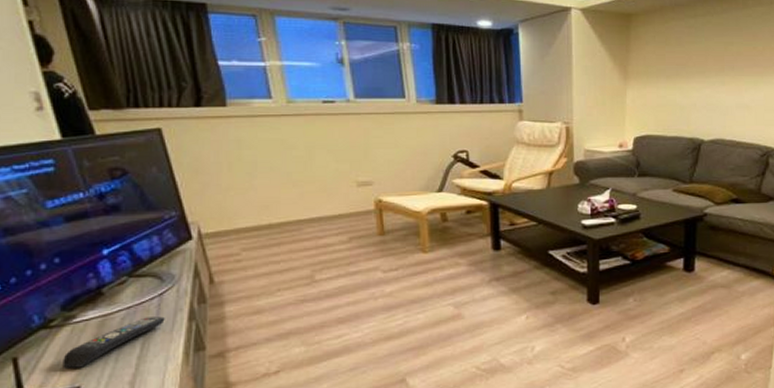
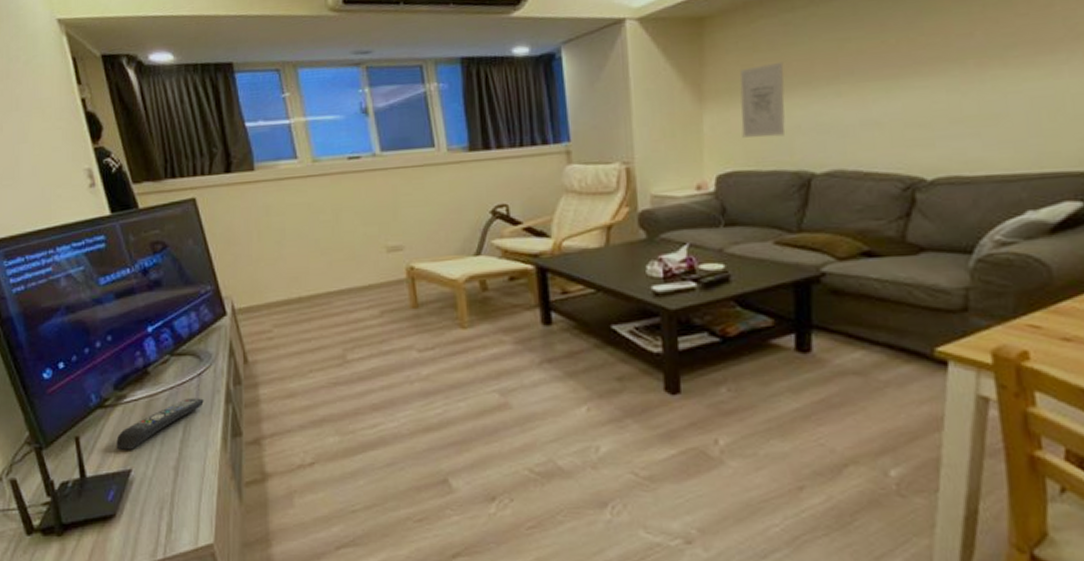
wall art: none [654,55,687,111] -> present [739,61,786,138]

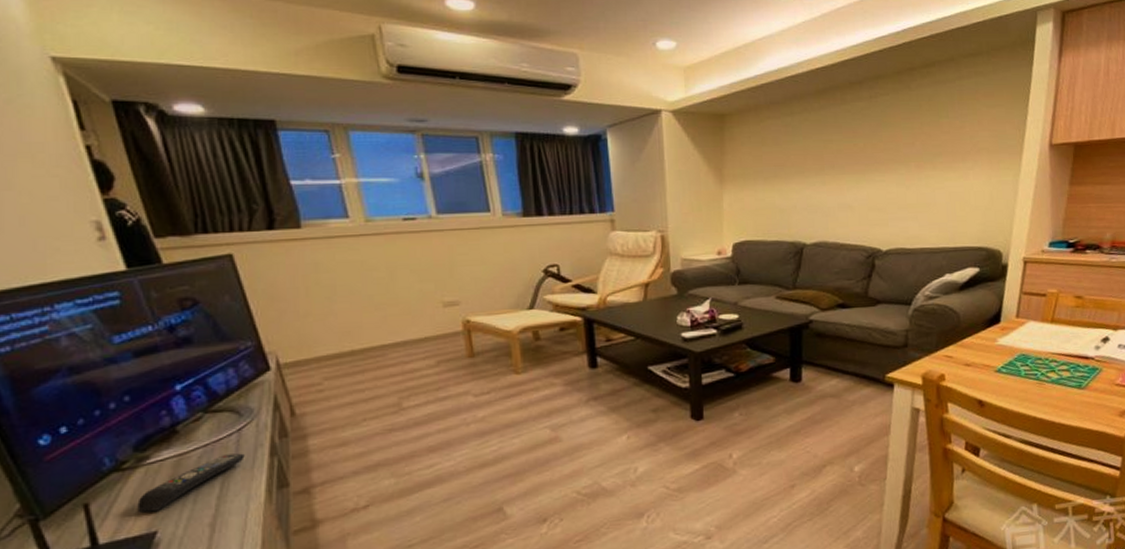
wall art: present [739,61,786,138] -> none [751,155,785,214]

